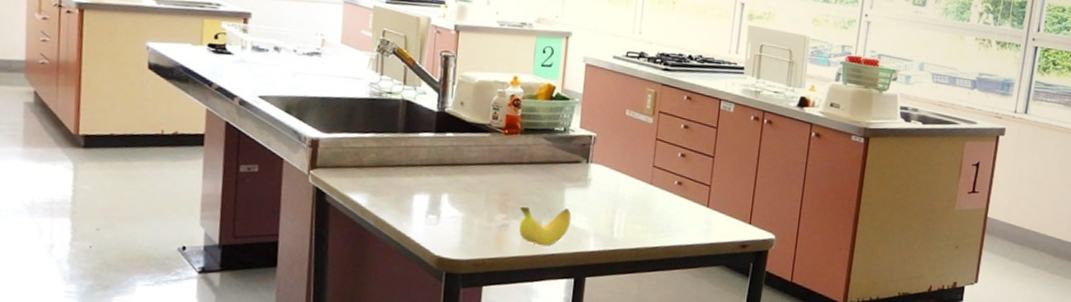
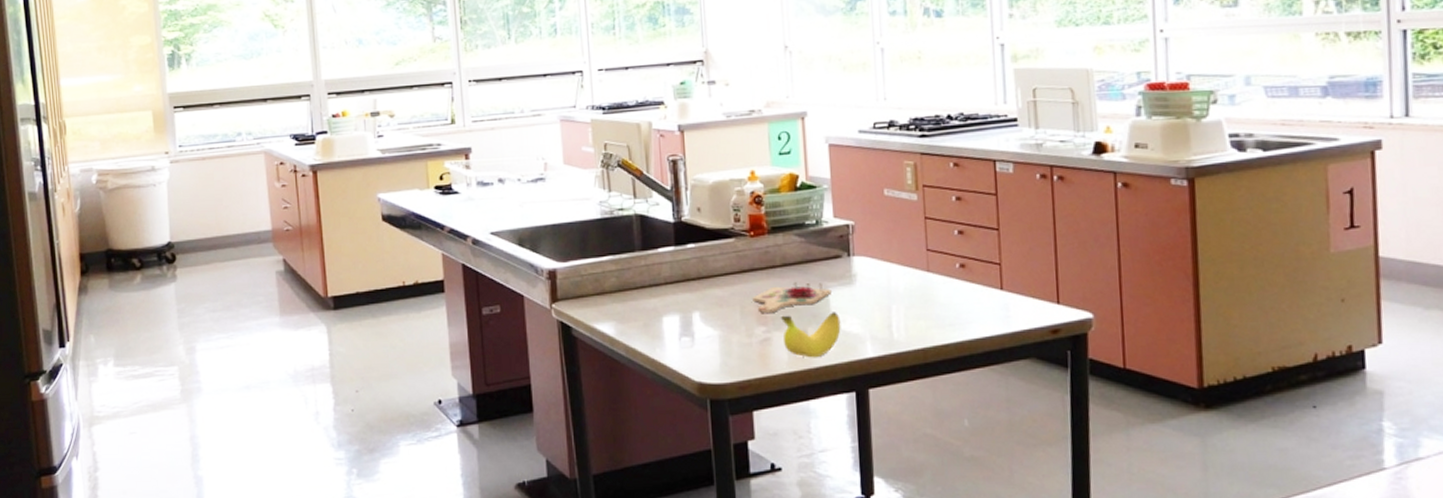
cutting board: none [497,179,568,203] -> present [752,282,832,313]

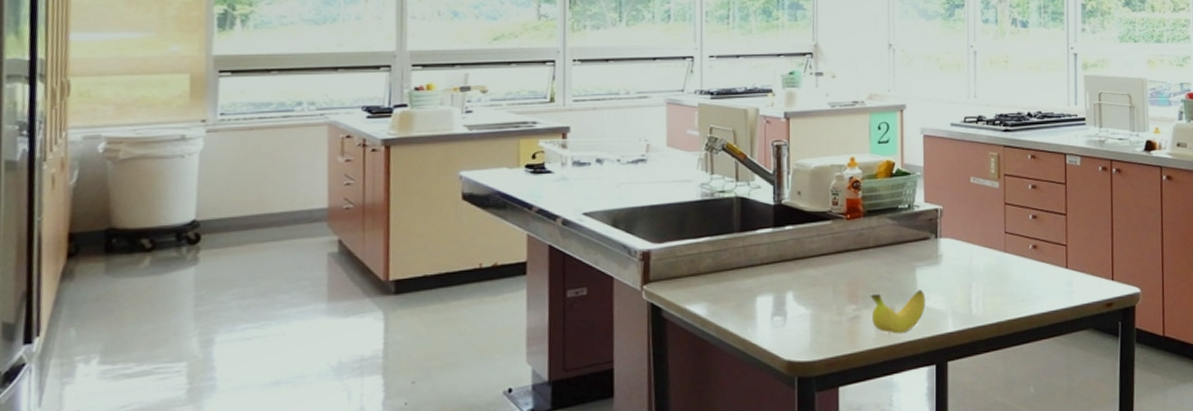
cutting board: present [752,282,832,313] -> none [845,262,919,292]

